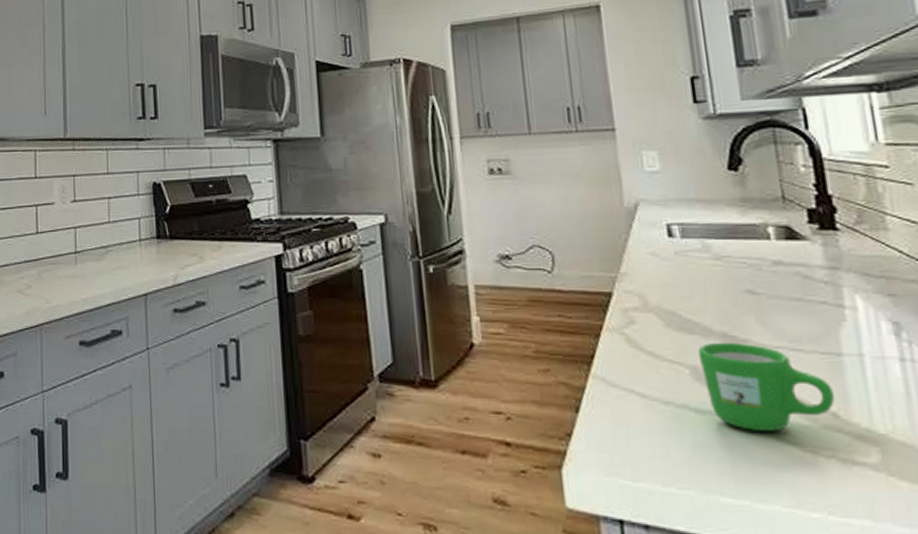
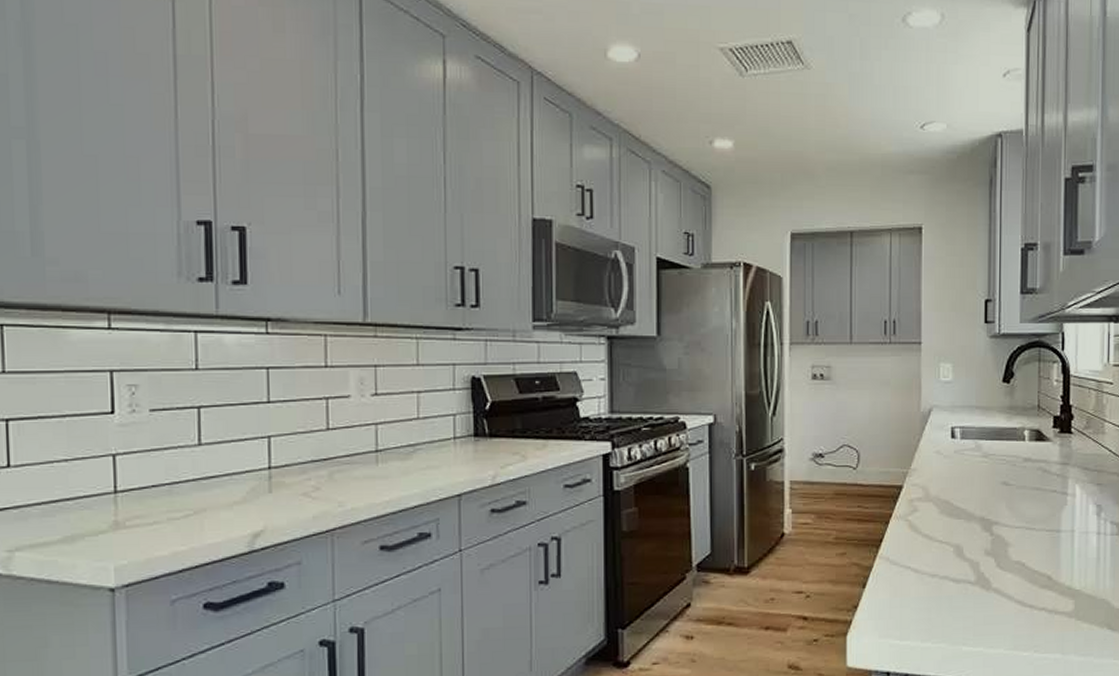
mug: present [697,342,835,431] -> none [961,524,1050,594]

